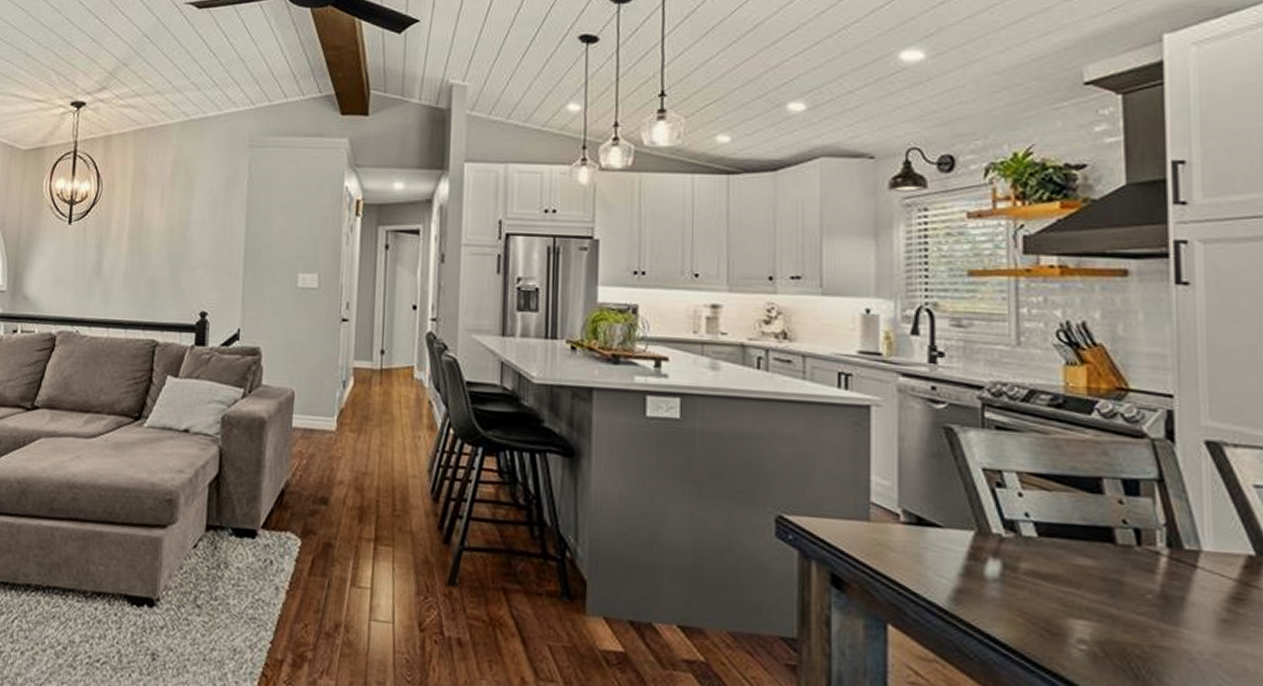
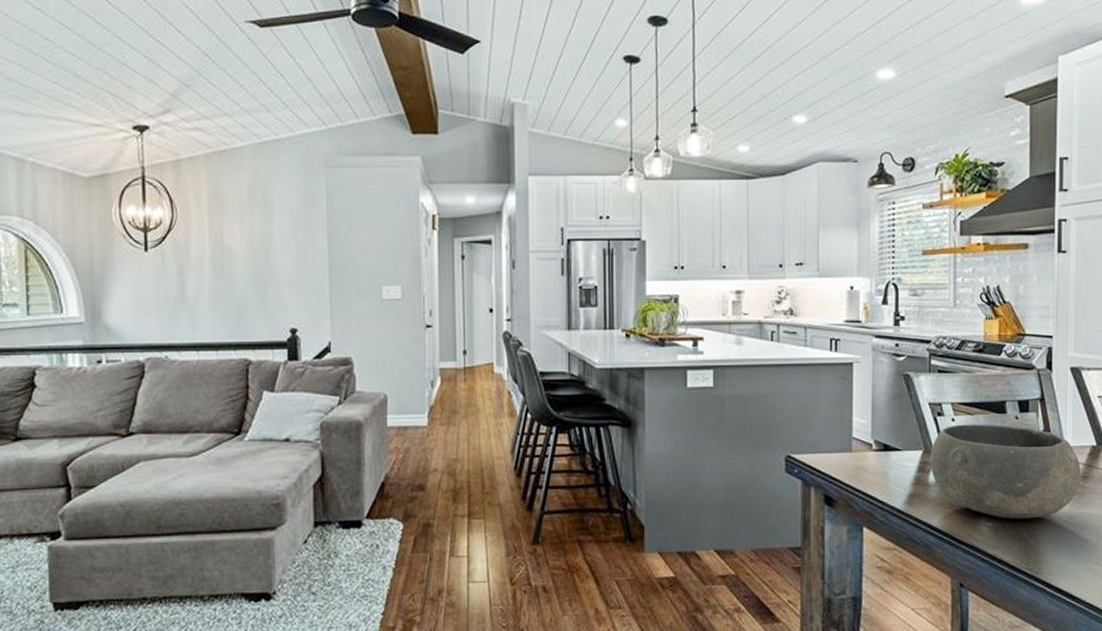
bowl: none [986,501,1232,649] -> present [930,424,1081,519]

